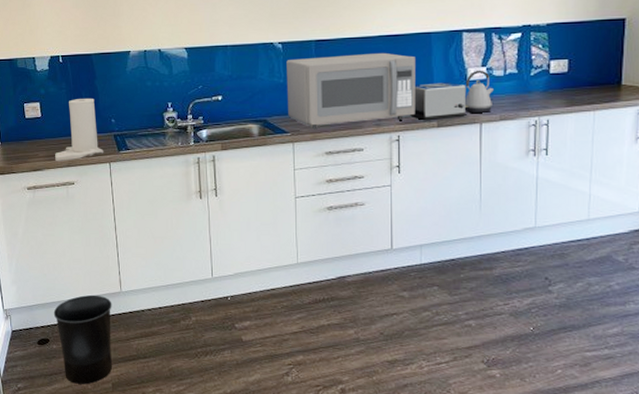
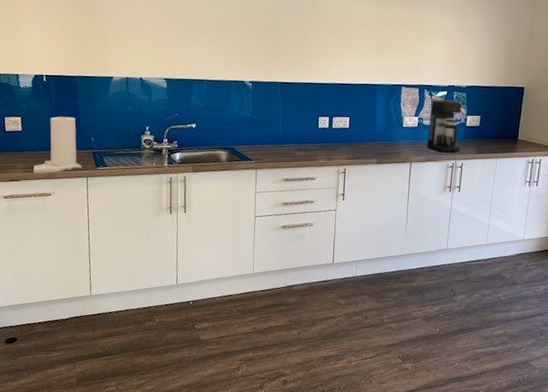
waste bin: present [53,294,113,384] -> none [23,297,82,380]
microwave: present [286,52,416,130] -> none [253,96,363,159]
toaster: present [410,82,467,121] -> none [355,126,402,158]
kettle: present [464,70,494,114] -> none [399,119,423,155]
coffee maker: none [499,42,544,108] -> present [426,99,462,153]

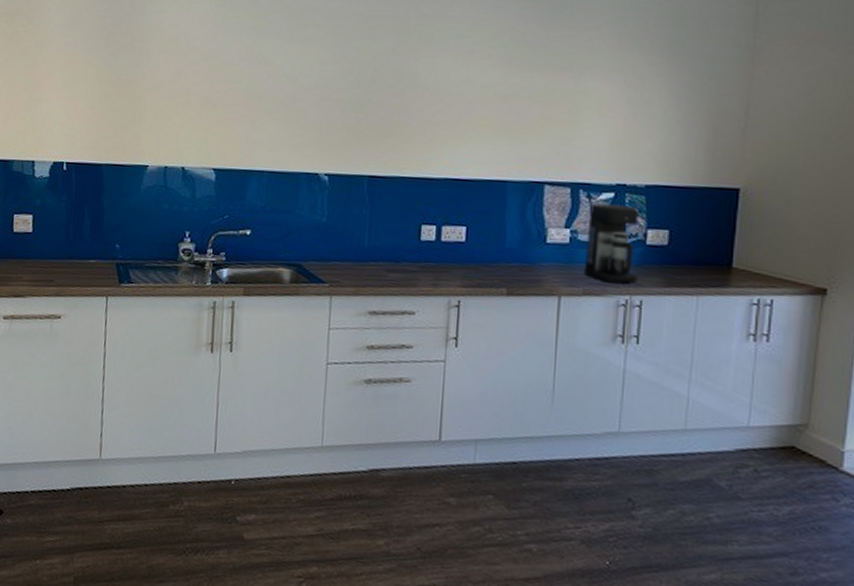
paper towel: present [33,116,82,174] -> none [41,215,102,289]

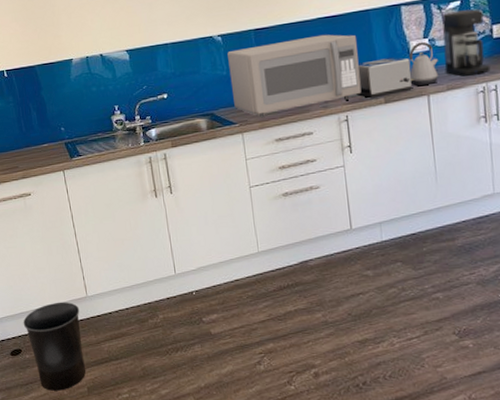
waste bin: none [13,458,88,575] -> present [23,301,86,391]
microwave: none [328,195,486,283] -> present [227,34,362,118]
toaster: none [475,240,545,287] -> present [356,57,413,99]
kettle: none [540,231,577,285] -> present [408,41,438,87]

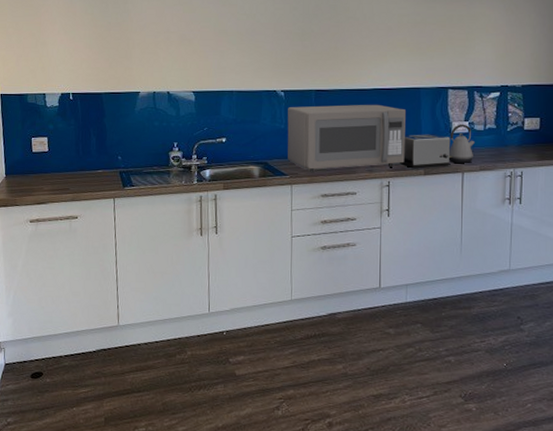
waste bin: present [23,301,86,391] -> none [49,328,109,419]
coffee maker: present [442,9,491,76] -> none [480,101,519,160]

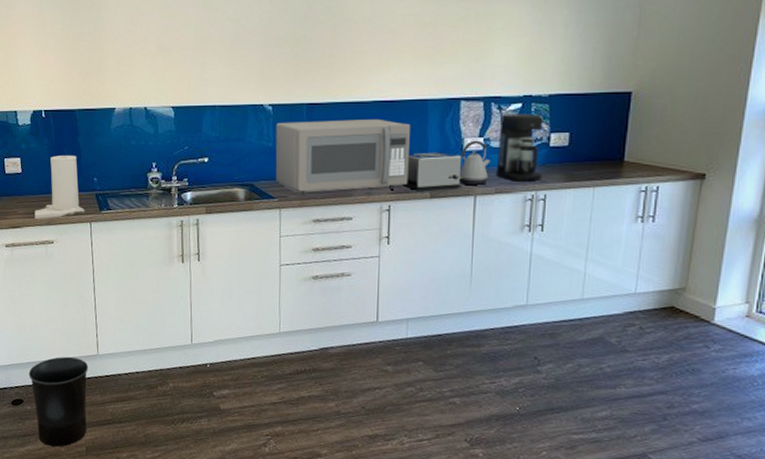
waste bin: none [49,328,109,419] -> present [28,356,89,447]
paper towel: none [60,135,109,196] -> present [35,155,85,220]
coffee maker: none [480,101,519,160] -> present [495,114,543,182]

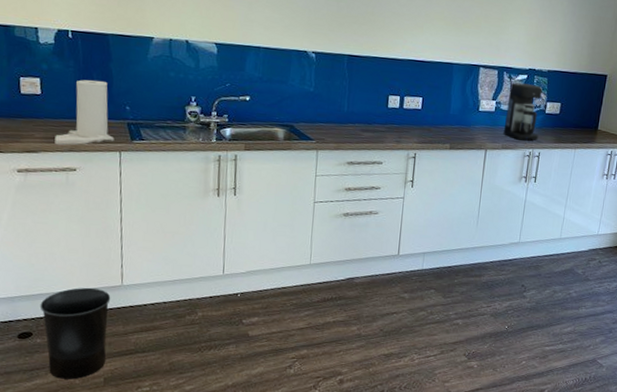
microwave: present [275,118,410,196] -> none [315,69,437,140]
toaster: present [402,152,462,192] -> none [427,108,478,143]
kettle: present [458,140,490,186] -> none [474,102,500,142]

